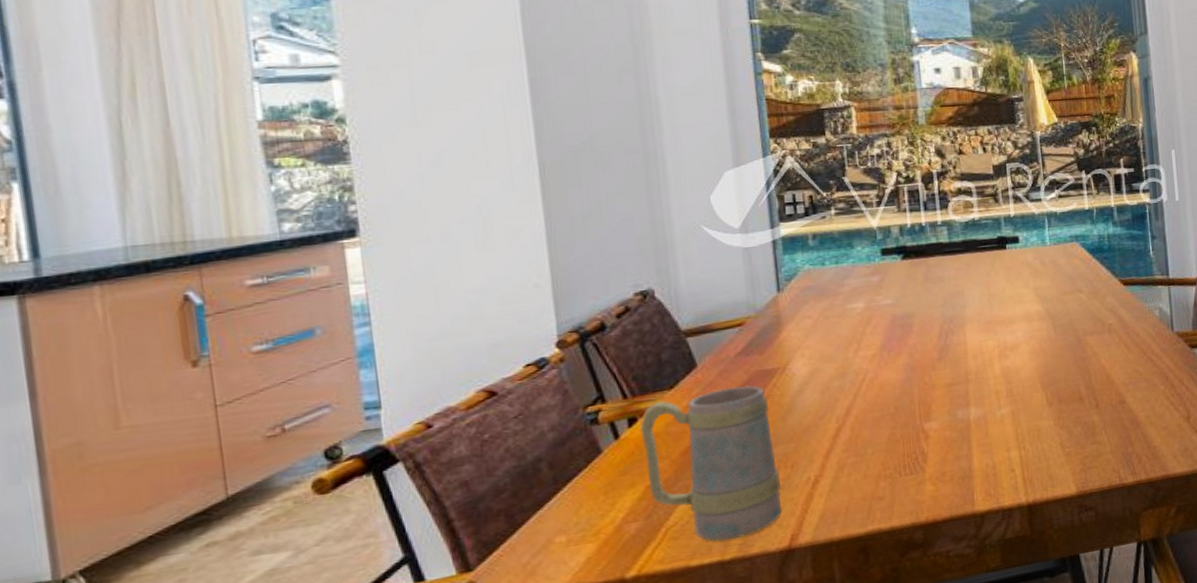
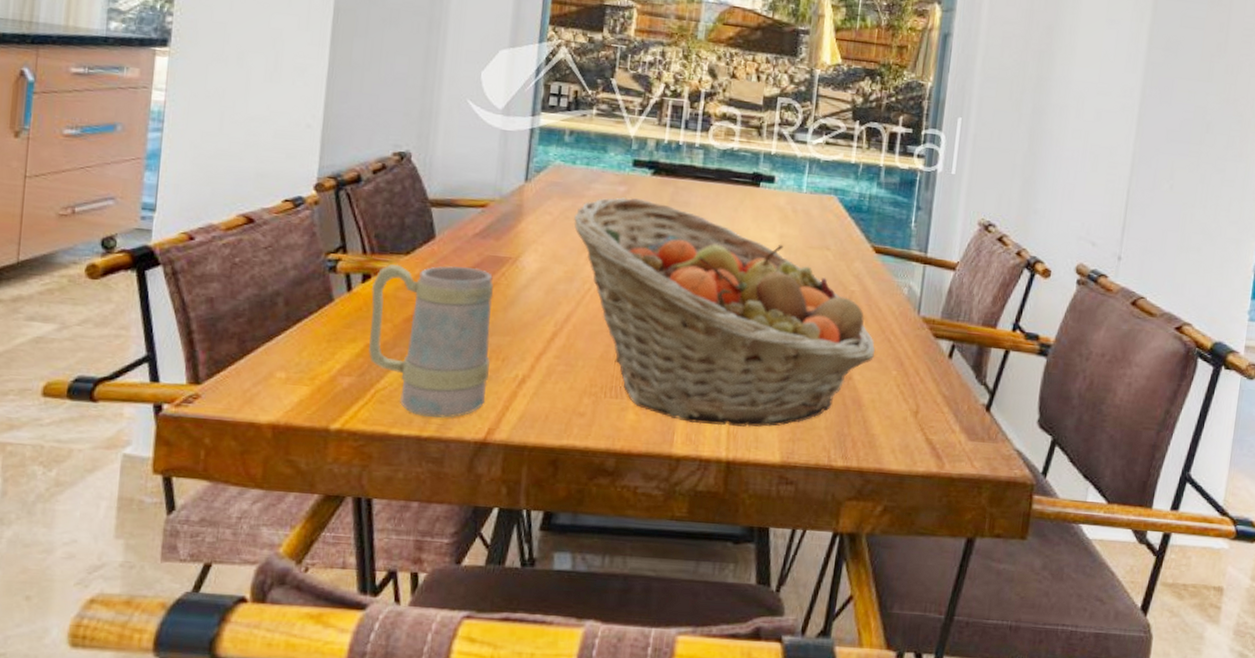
fruit basket: none [834,284,1142,480] -> present [573,197,876,428]

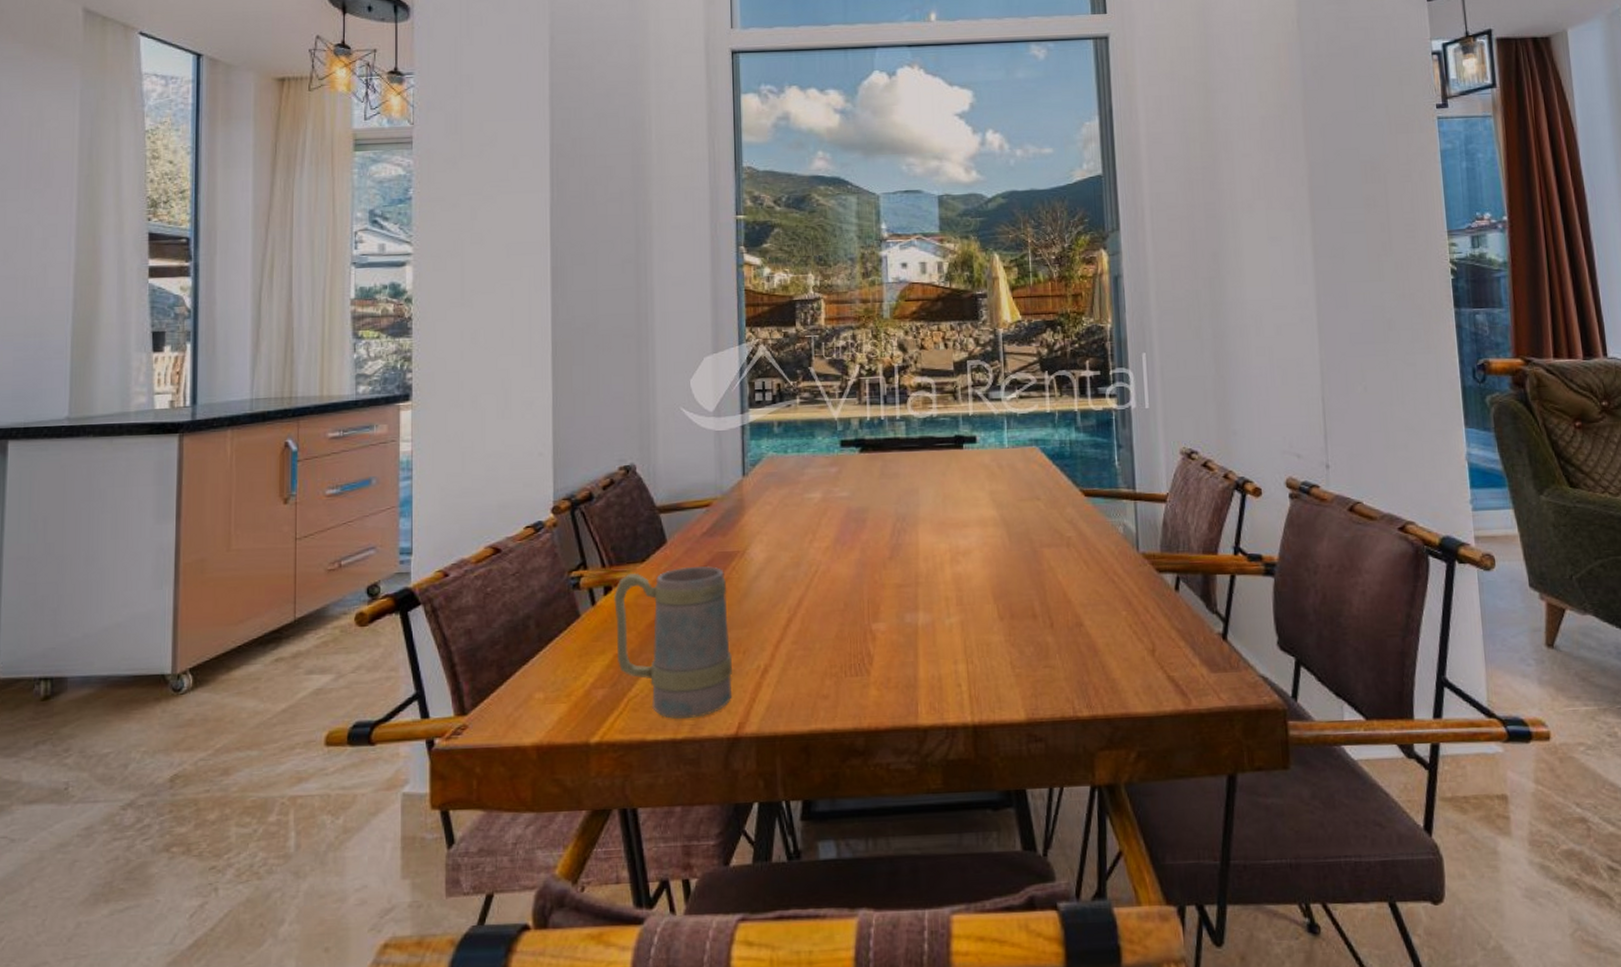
fruit basket: present [573,197,876,428] -> none [793,476,1102,692]

